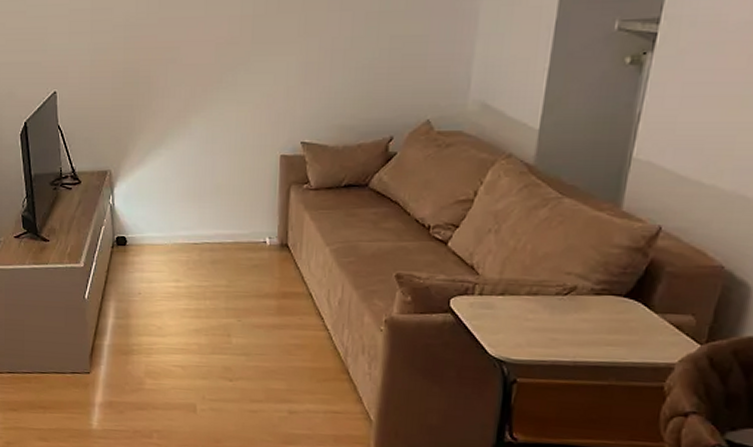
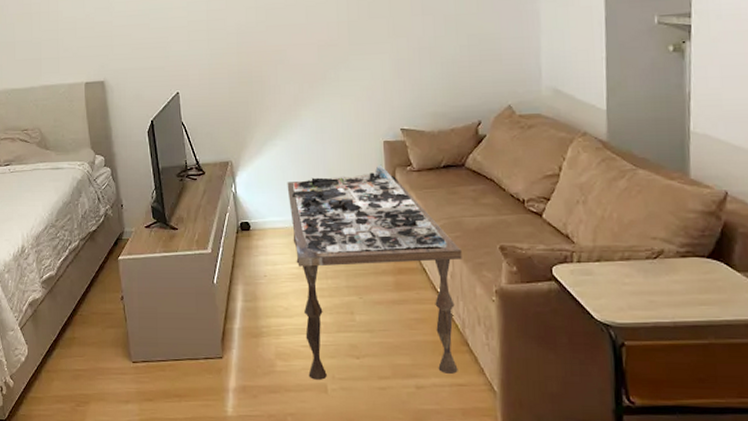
coffee table: none [169,181,354,401] -> present [287,164,462,380]

